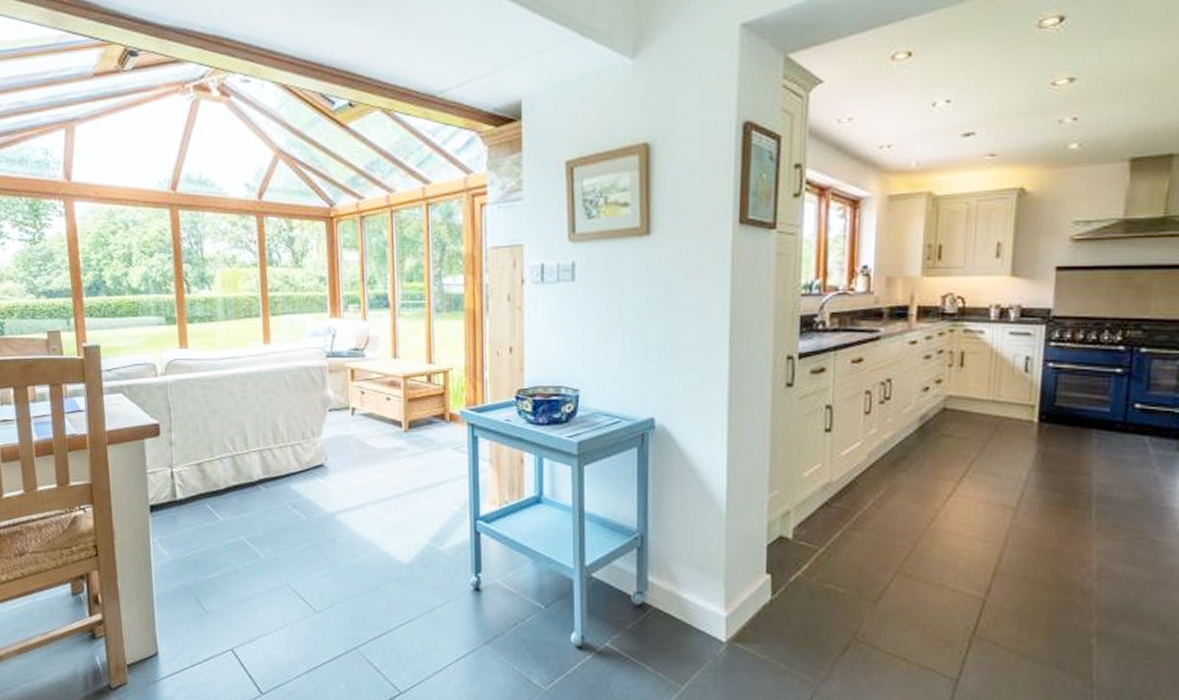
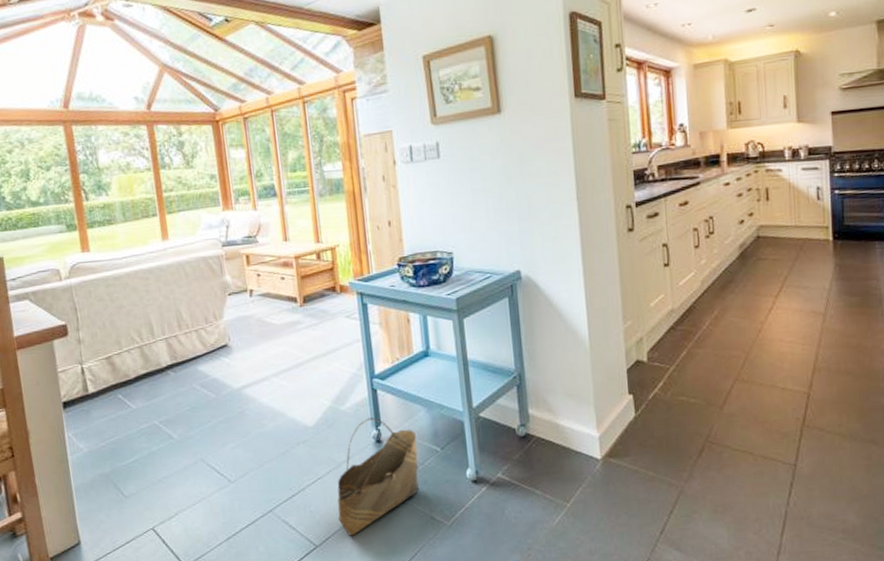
basket: none [426,562,520,688] -> present [337,417,420,537]

